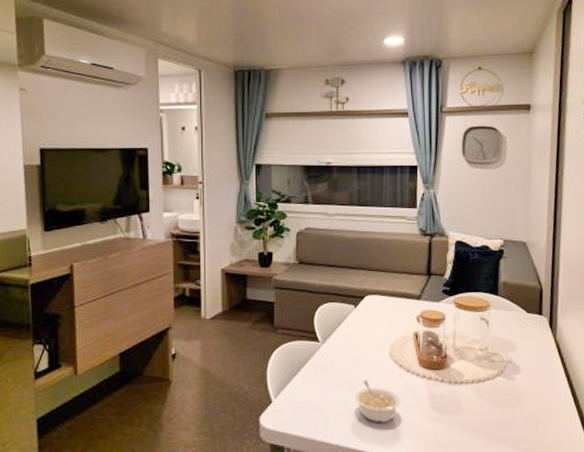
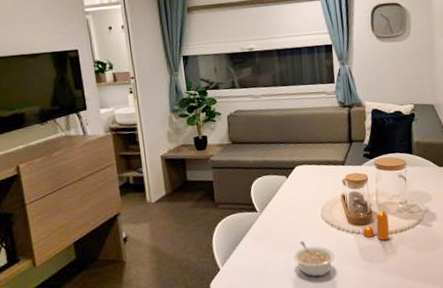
pepper shaker: none [435,356,466,390] -> present [363,210,390,241]

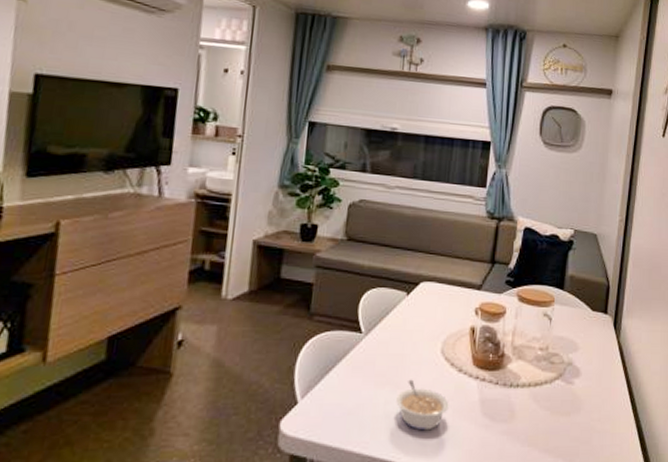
pepper shaker: present [363,210,390,241] -> none [489,355,523,394]

